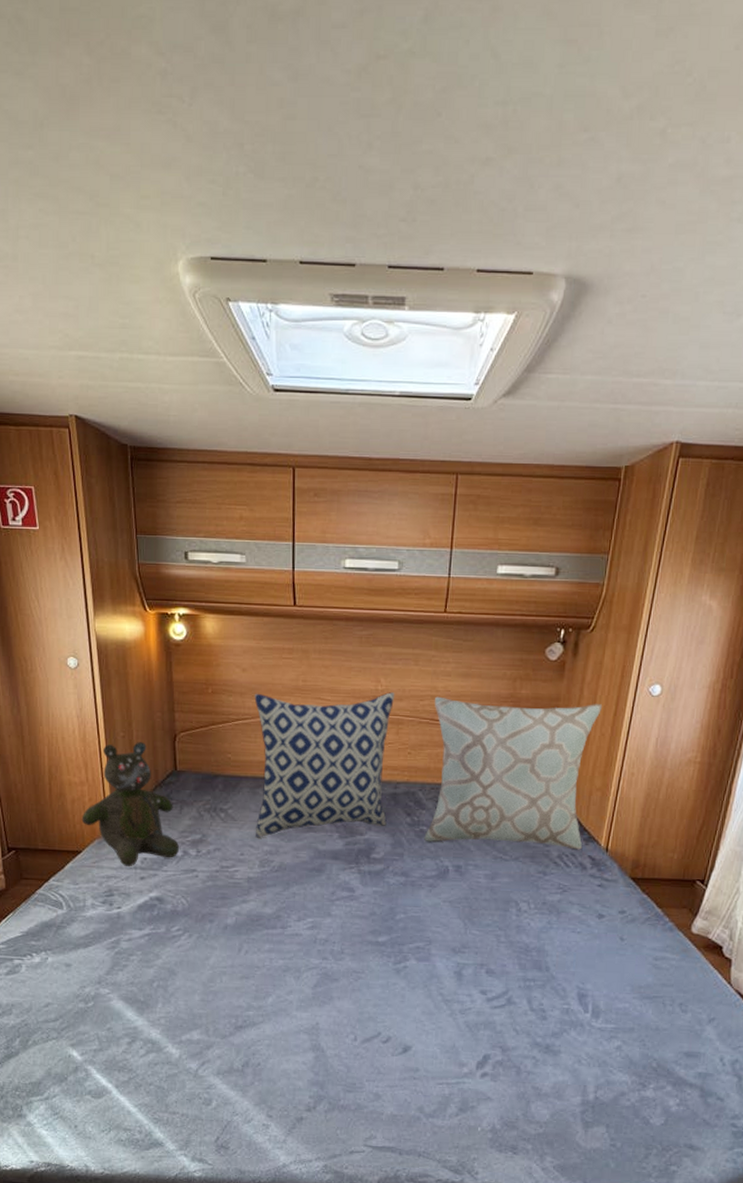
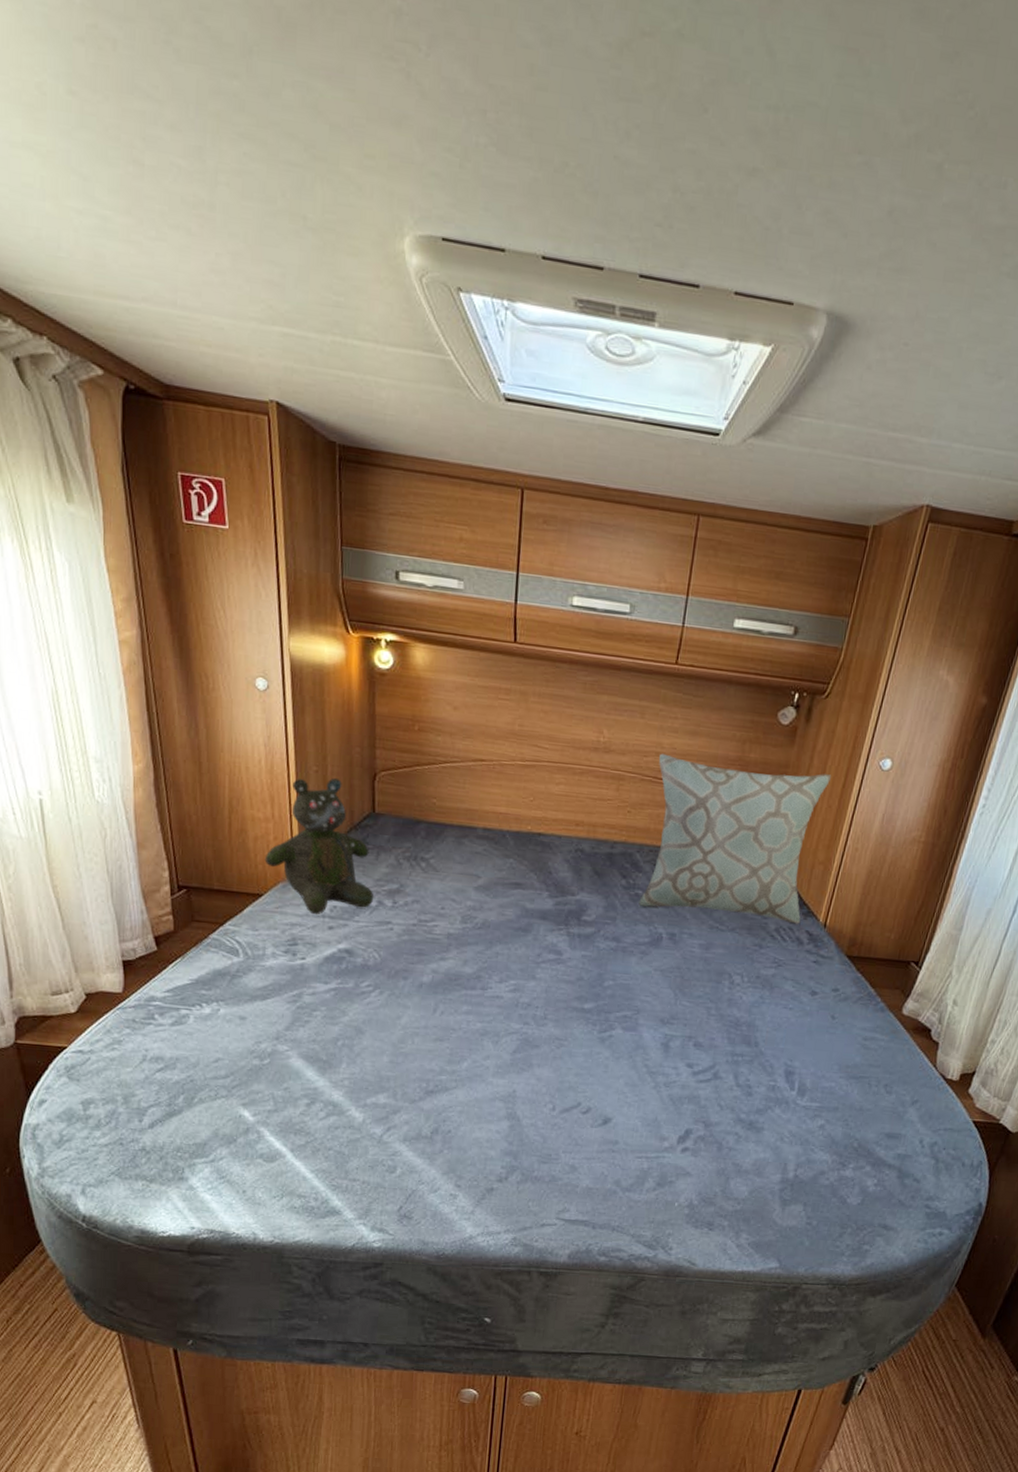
pillow: present [254,692,395,838] -> none [459,734,618,892]

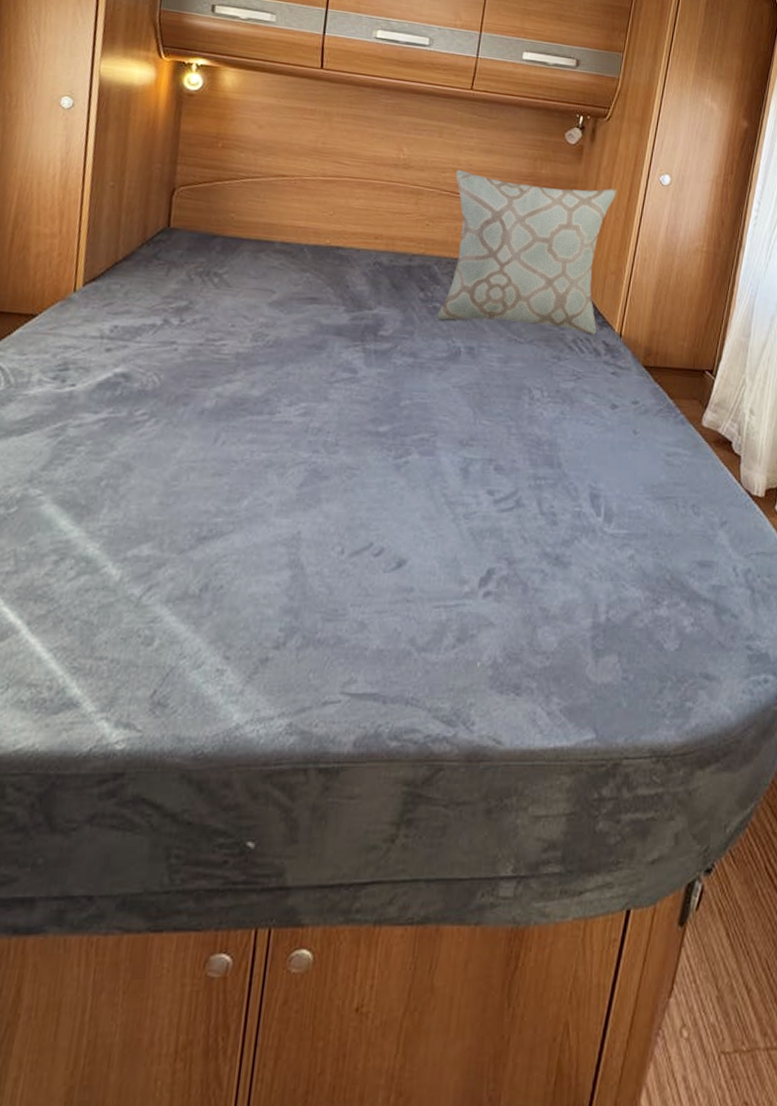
teddy bear: present [264,777,373,915] -> none [44,192,160,336]

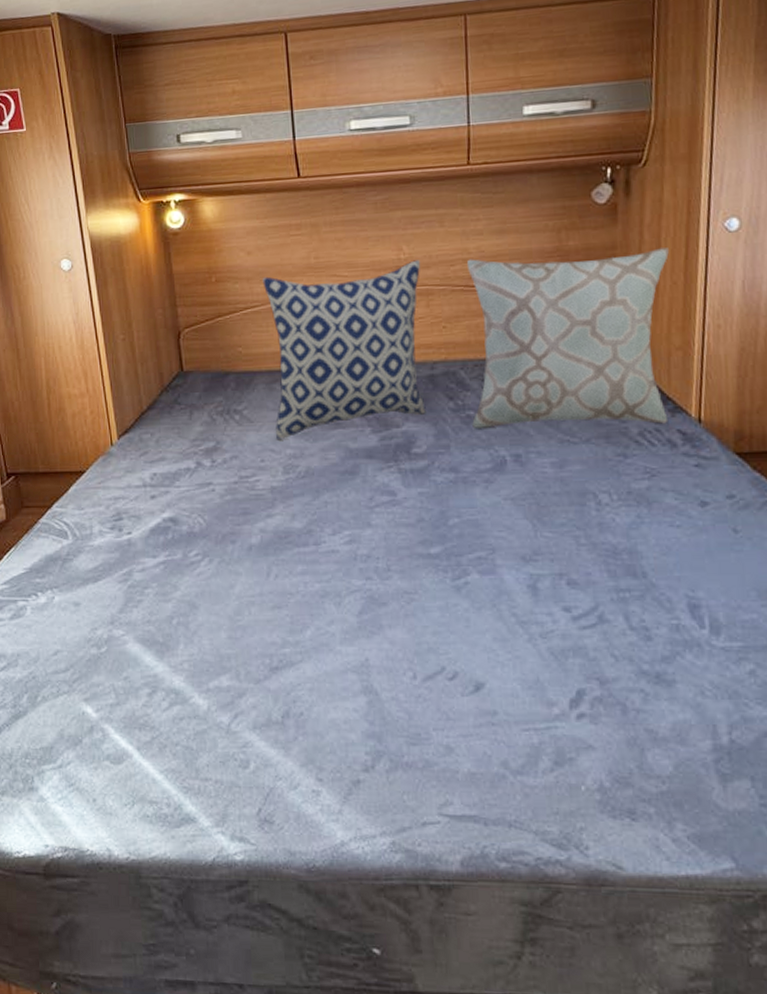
pillow: none [251,151,417,308] -> present [262,260,426,440]

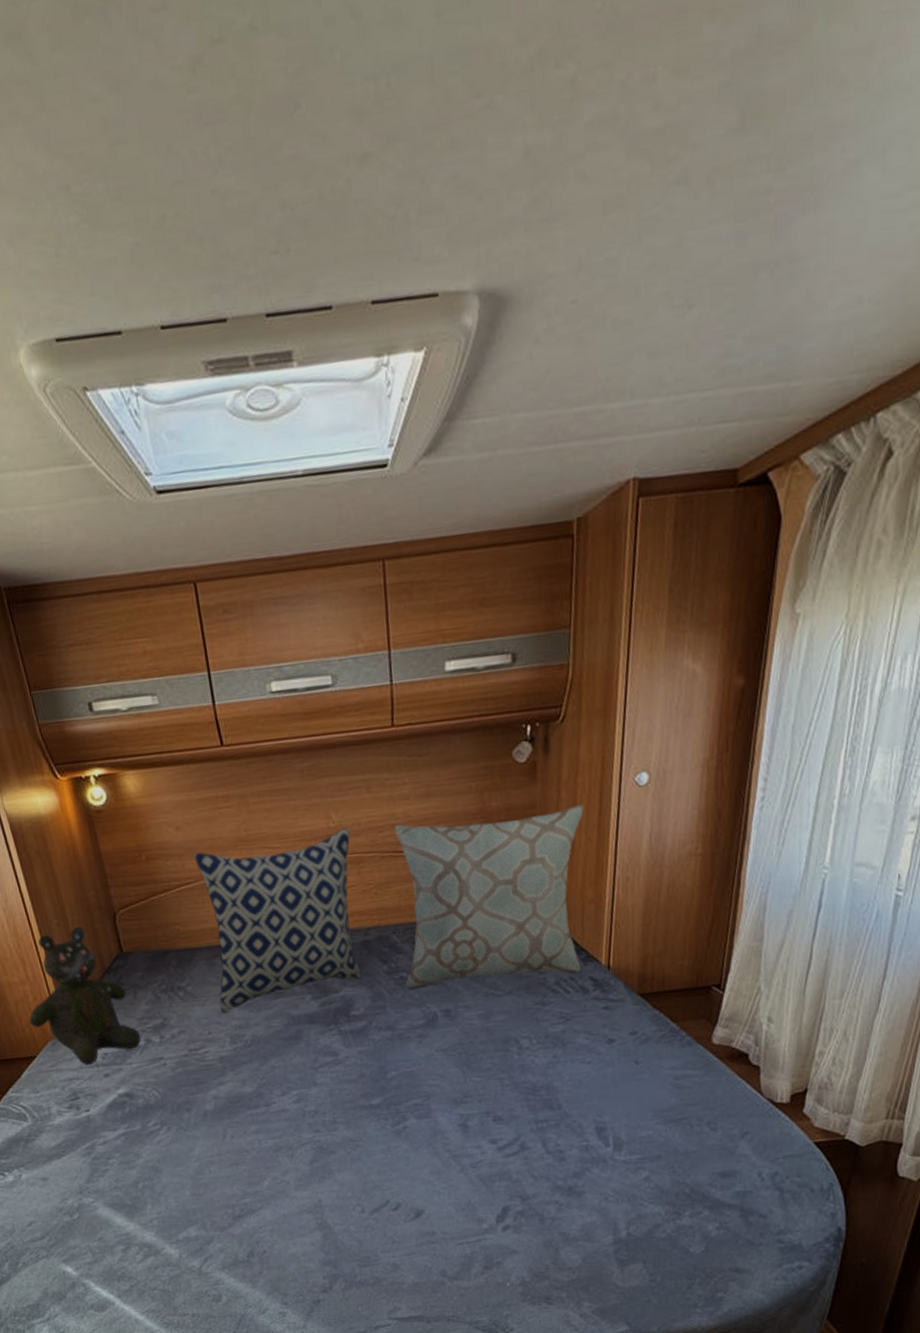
teddy bear: none [83,342,191,486] -> present [29,926,141,1066]

